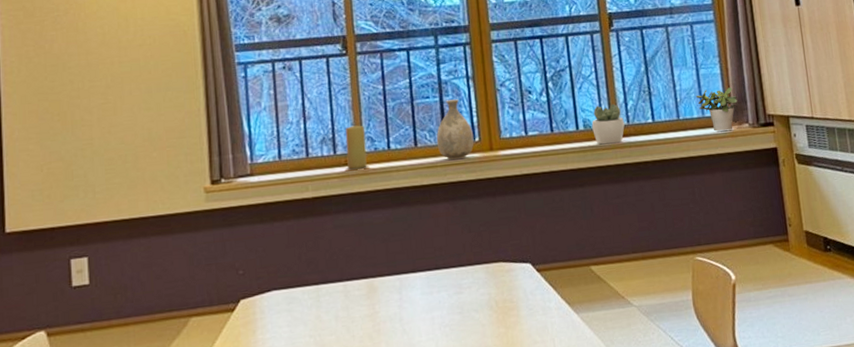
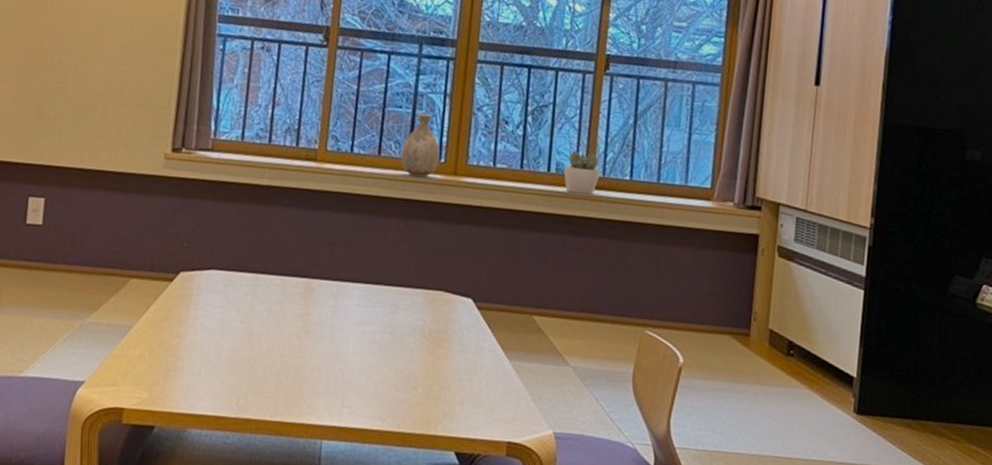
candle: present [344,125,370,172] -> none [303,120,331,168]
potted plant: present [695,87,738,132] -> none [682,157,727,206]

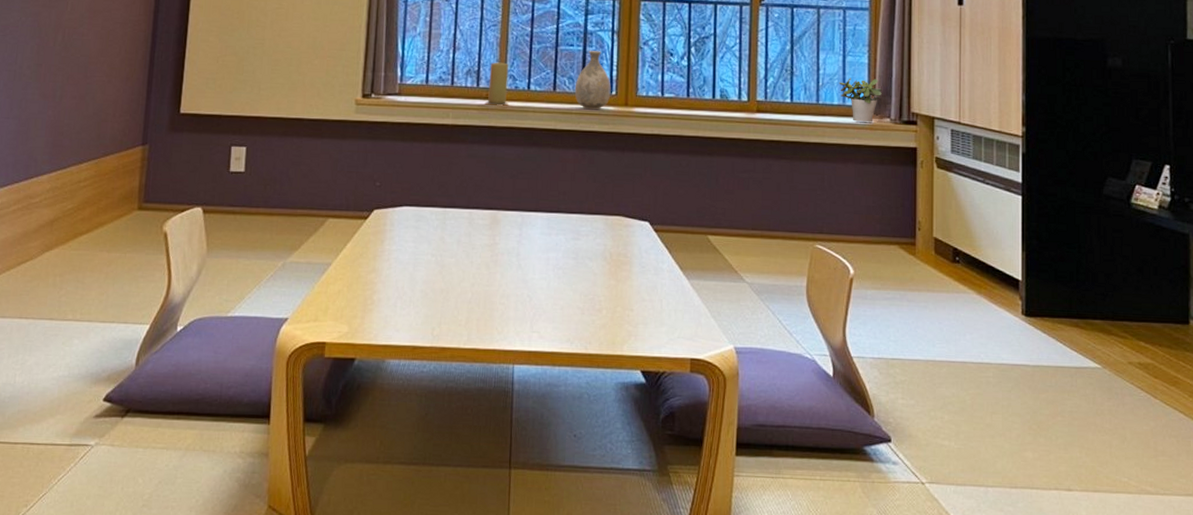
candle: none [303,120,331,168] -> present [484,62,509,106]
succulent plant: present [564,150,600,195] -> none [728,77,762,118]
potted plant: none [682,157,727,206] -> present [839,78,882,122]

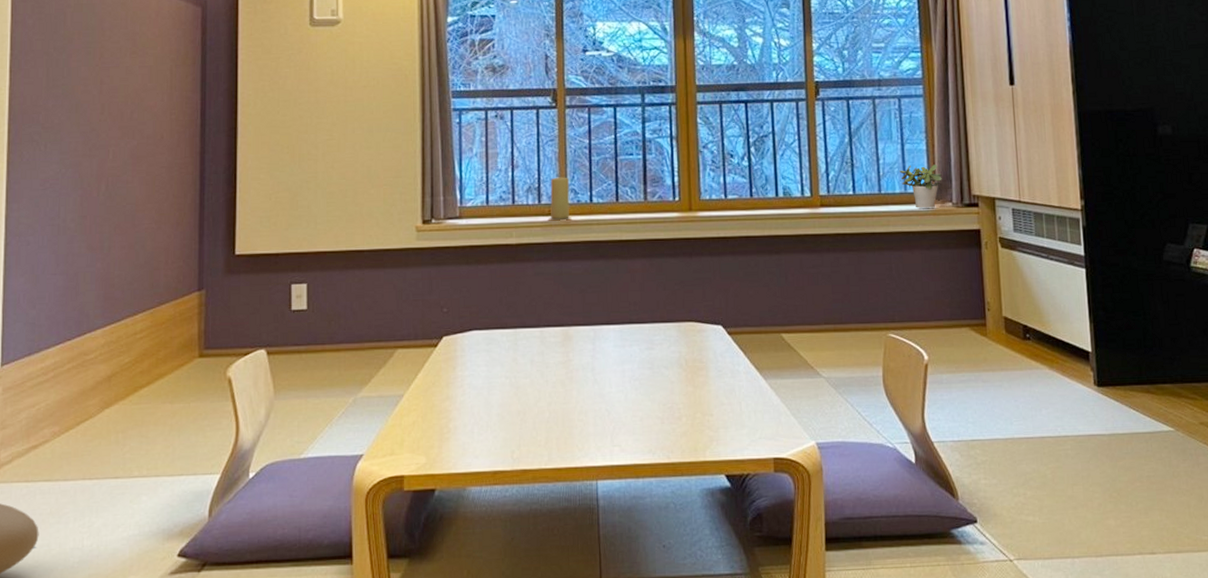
vase: present [574,50,611,110] -> none [637,158,674,218]

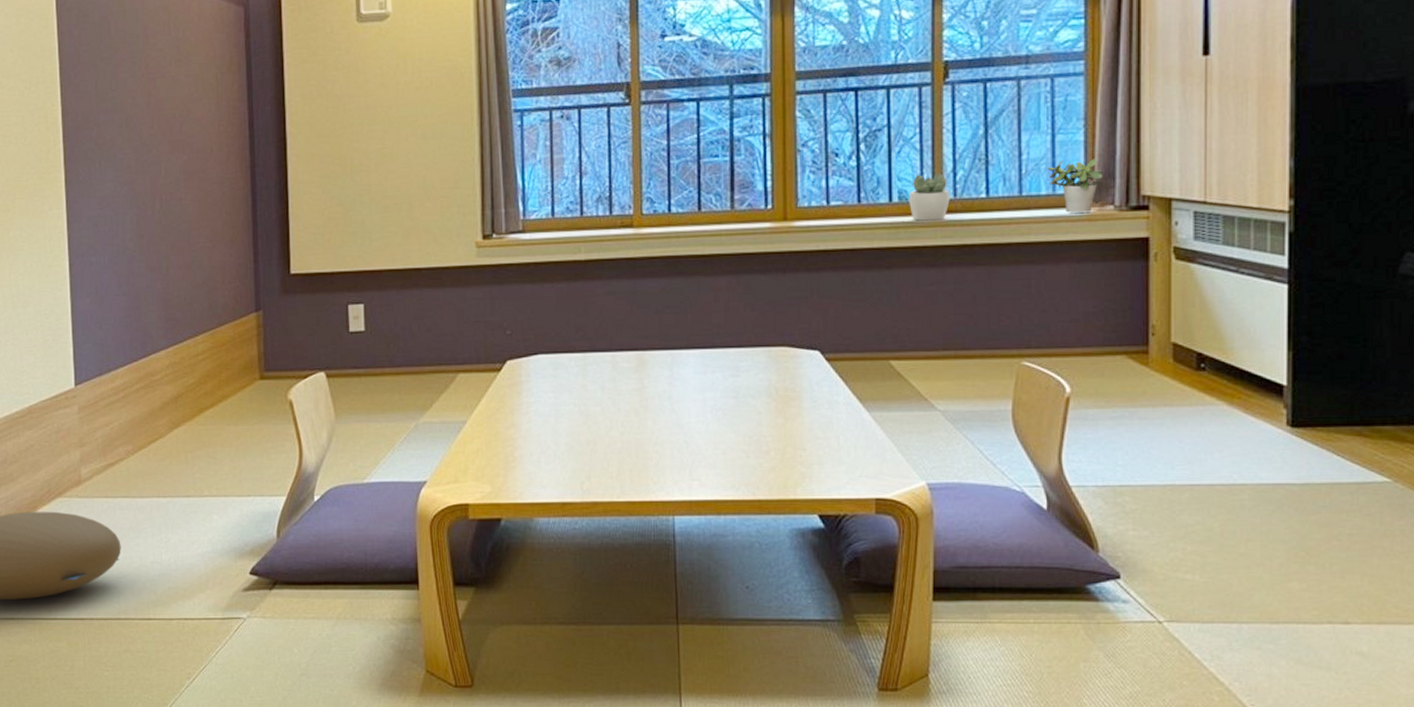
candle: present [547,177,572,221] -> none [620,184,647,234]
succulent plant: none [791,173,825,213] -> present [909,172,950,221]

